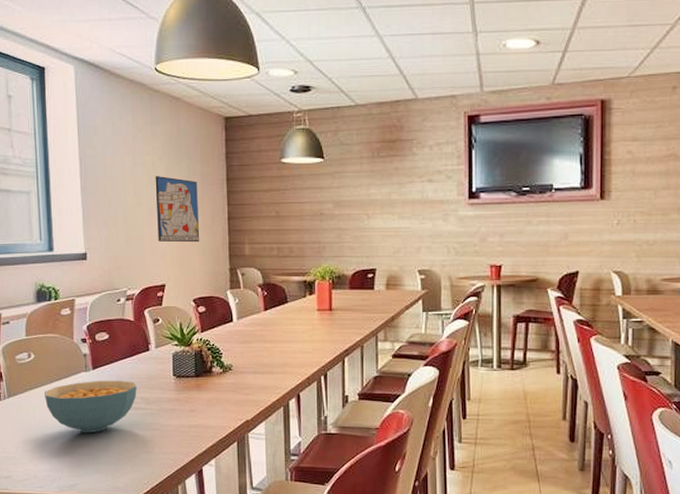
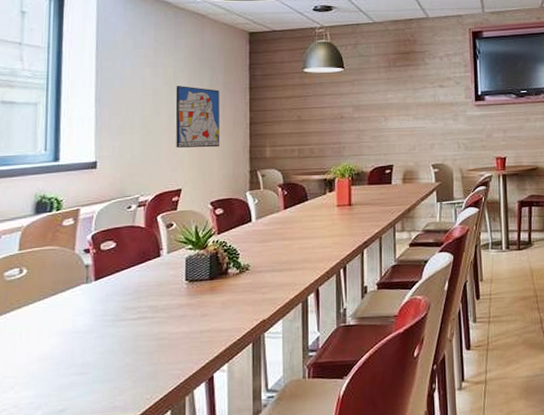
cereal bowl: present [45,380,137,433] -> none [35,289,144,351]

